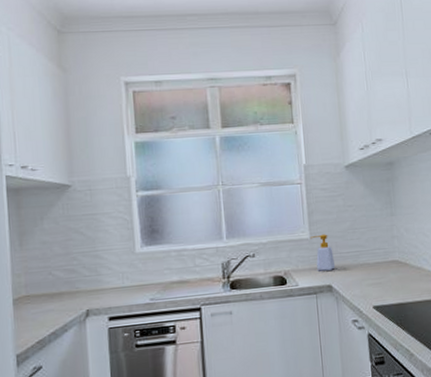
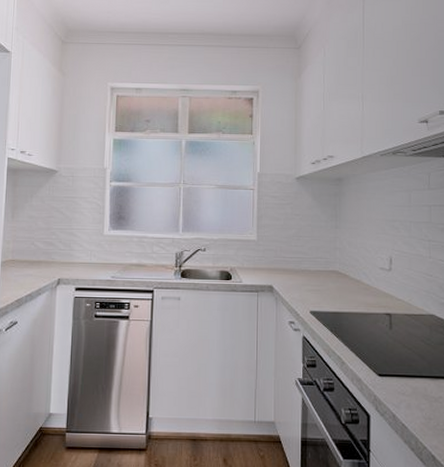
soap bottle: present [309,234,336,271] -> none [257,238,278,272]

